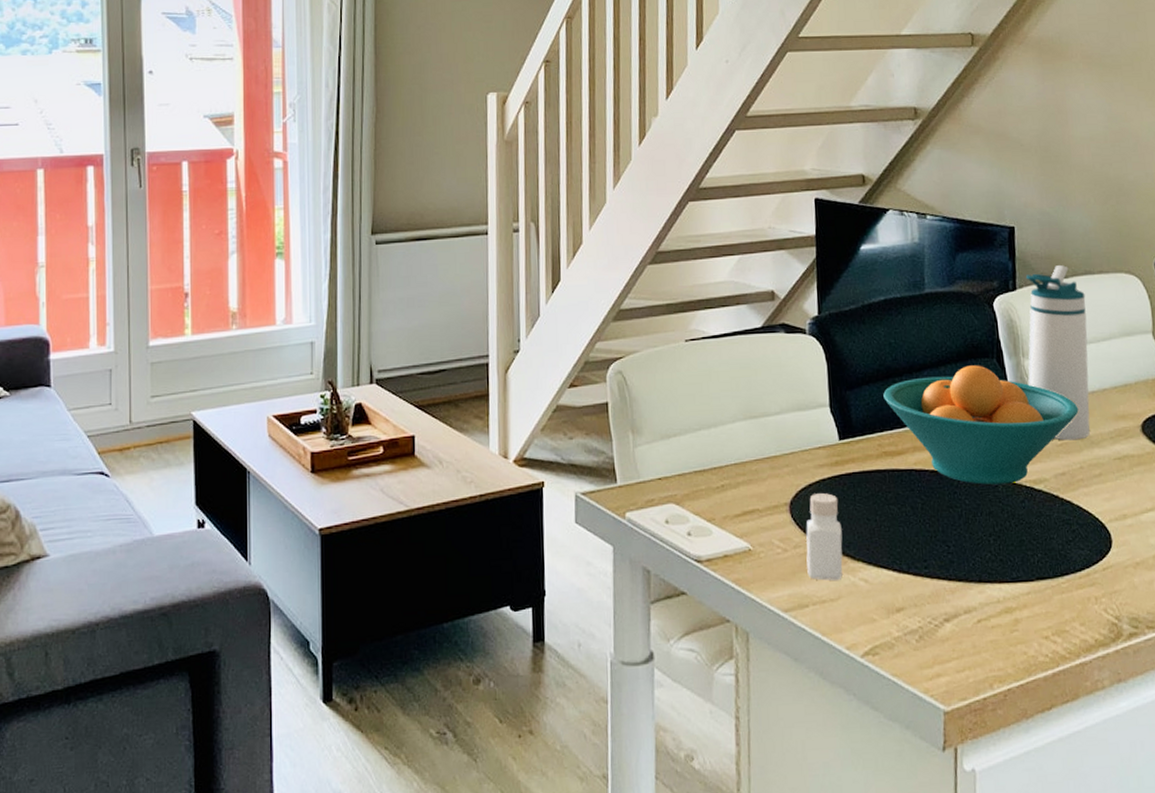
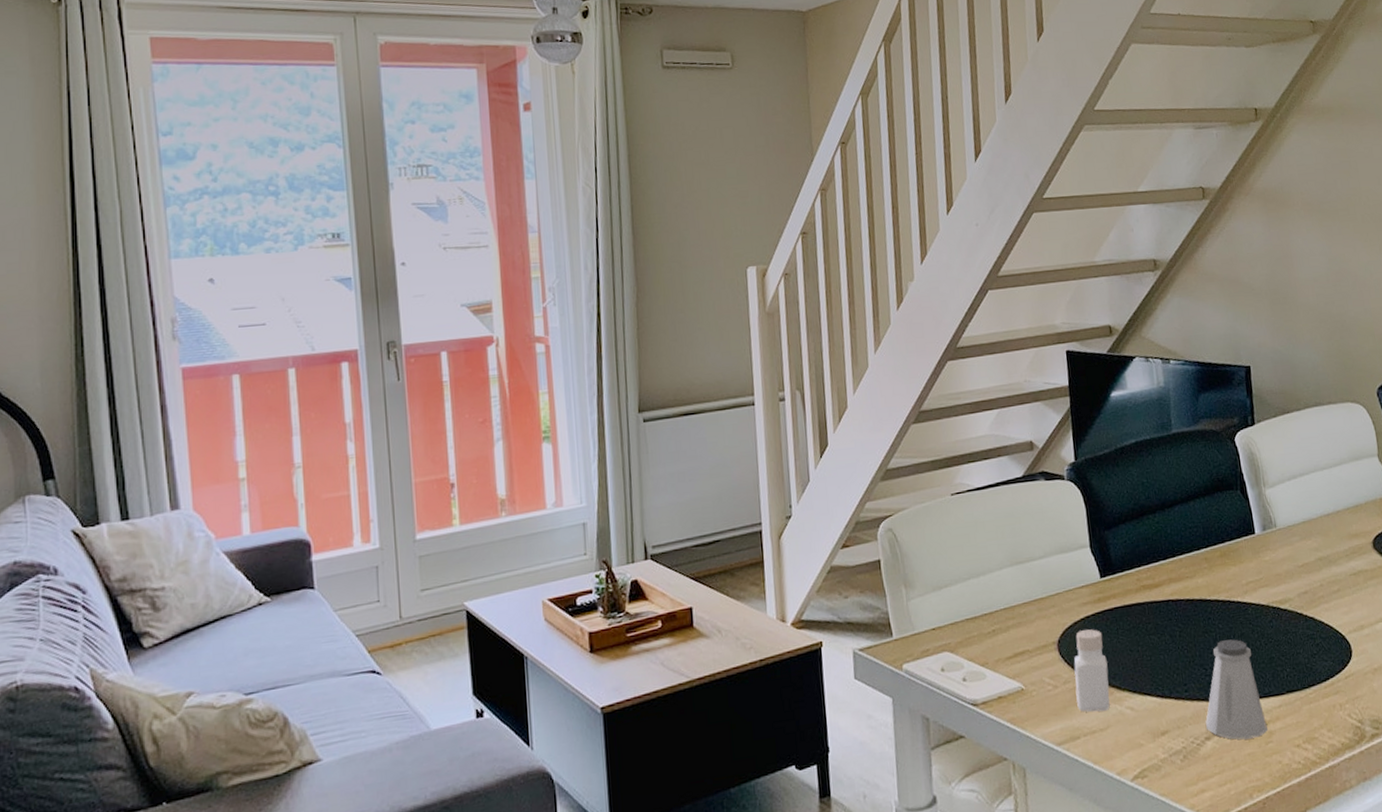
fruit bowl: present [883,365,1079,485] -> none [1139,497,1317,609]
saltshaker: none [945,517,1013,625] -> present [1205,639,1268,740]
water bottle: present [1025,265,1090,441] -> none [1262,399,1328,562]

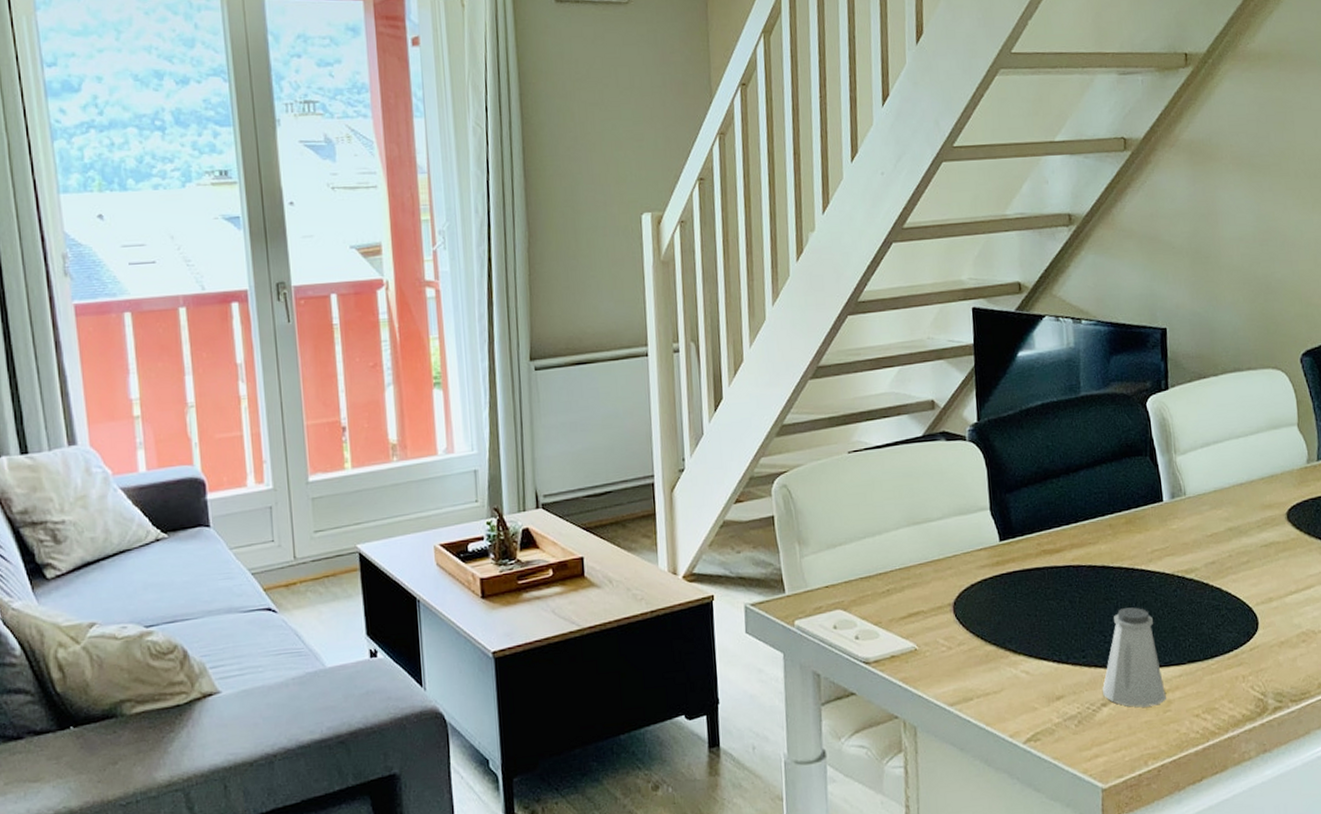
pepper shaker: present [1074,629,1110,712] -> none [969,592,1005,674]

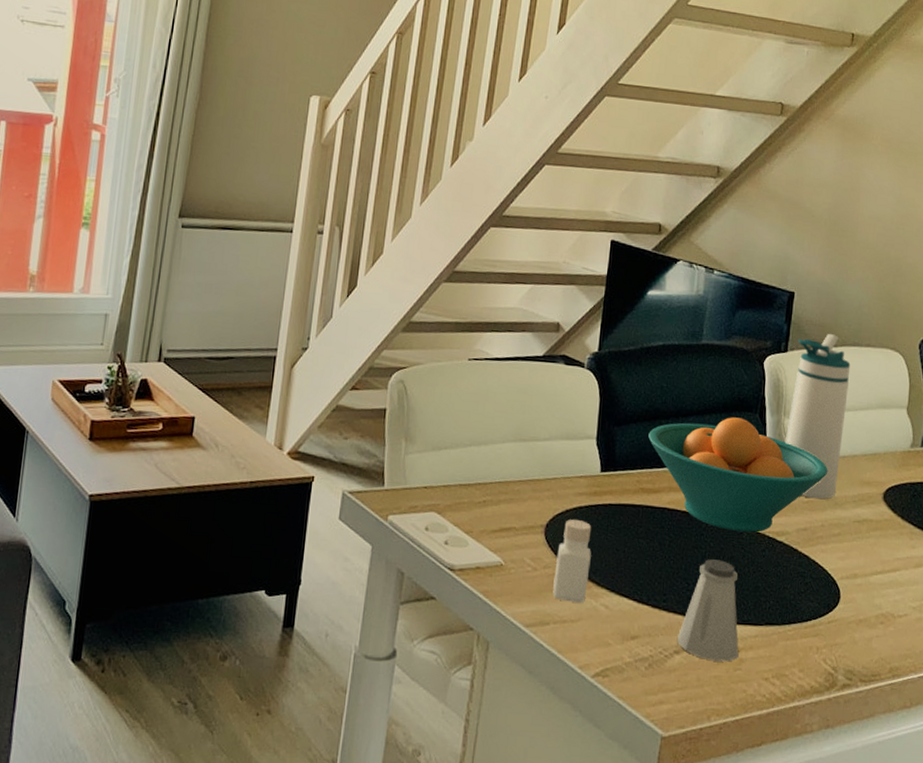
pepper shaker: none [969,592,1005,674] -> present [553,519,592,603]
fruit bowl: none [1041,463,1228,577] -> present [648,417,828,533]
water bottle: none [1177,363,1239,531] -> present [785,334,851,500]

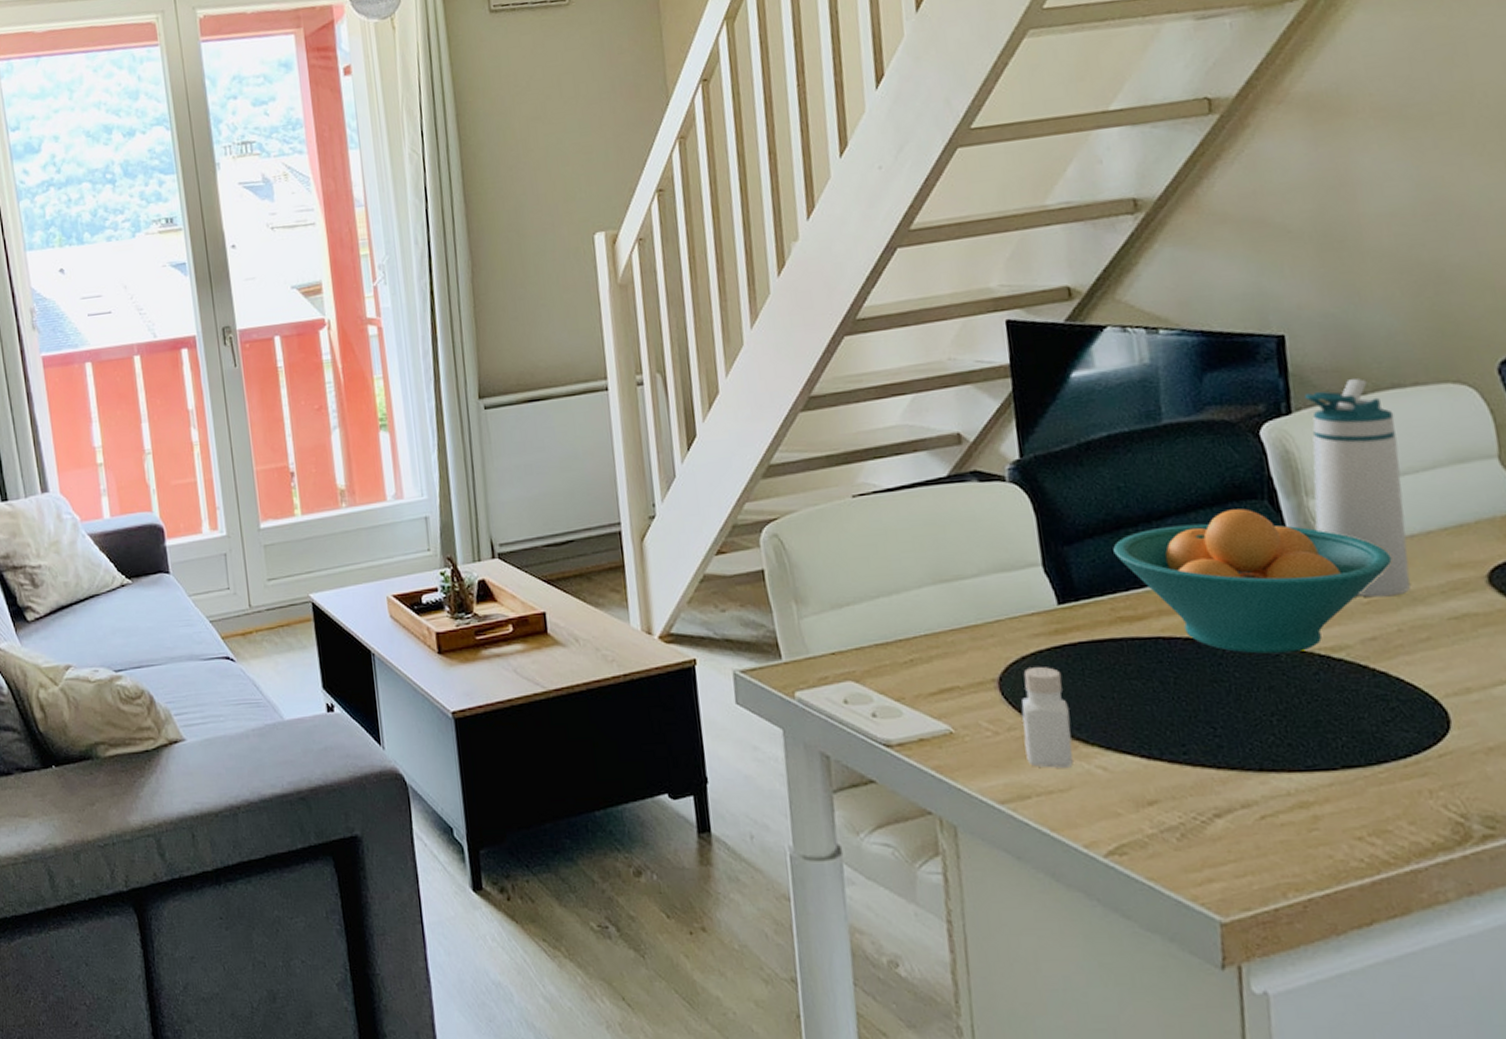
saltshaker: present [677,559,739,662] -> none [1214,693,1311,822]

